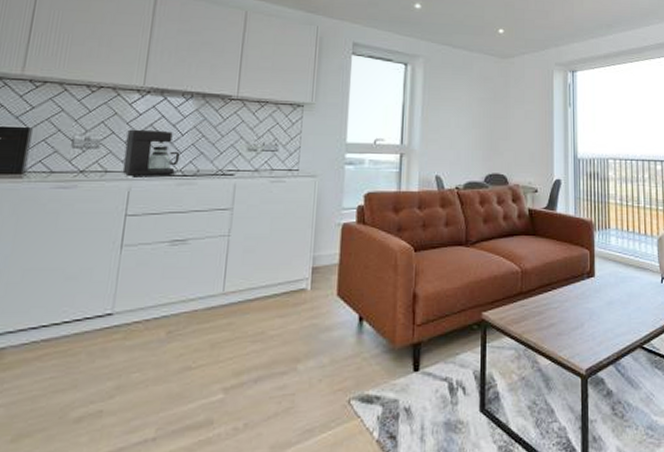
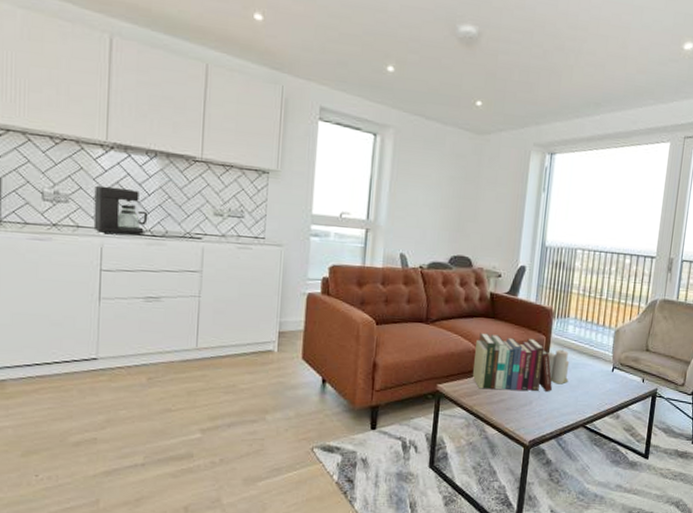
books: none [518,251,602,314] -> present [472,332,552,392]
candle: none [593,262,619,302] -> present [548,348,570,384]

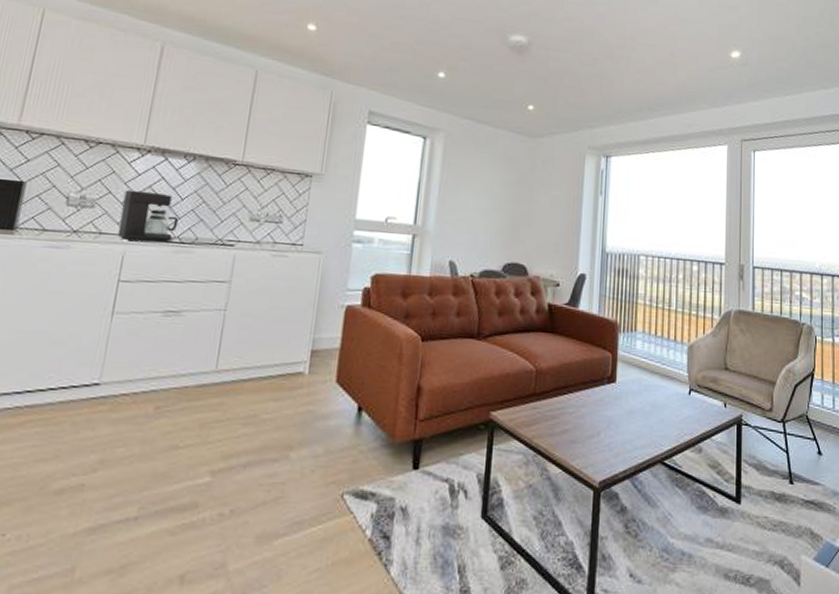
books: present [472,332,552,392] -> none [530,349,622,420]
candle: present [548,348,570,384] -> none [615,367,641,411]

